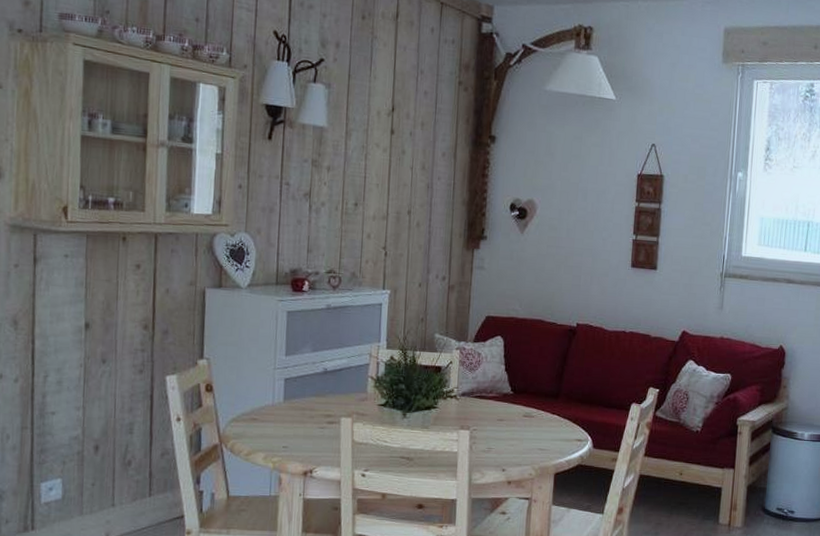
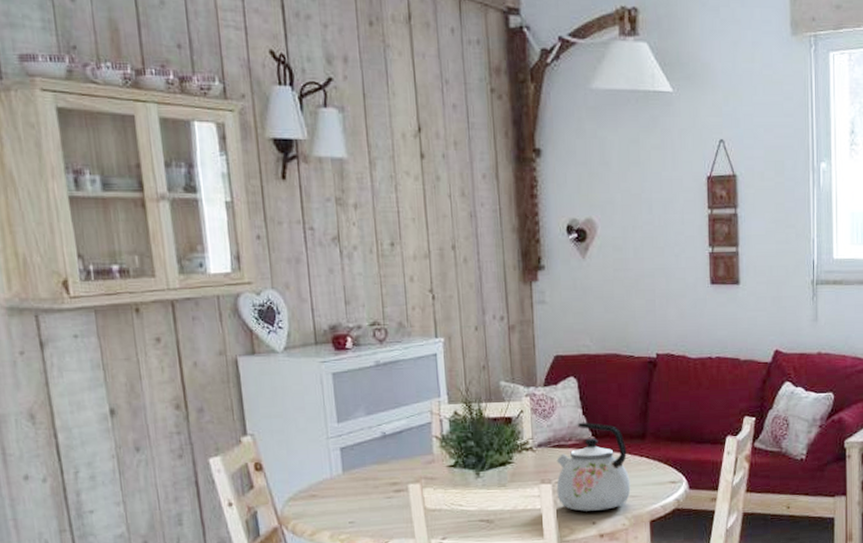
kettle: none [473,377,541,459] -> present [556,422,631,512]

